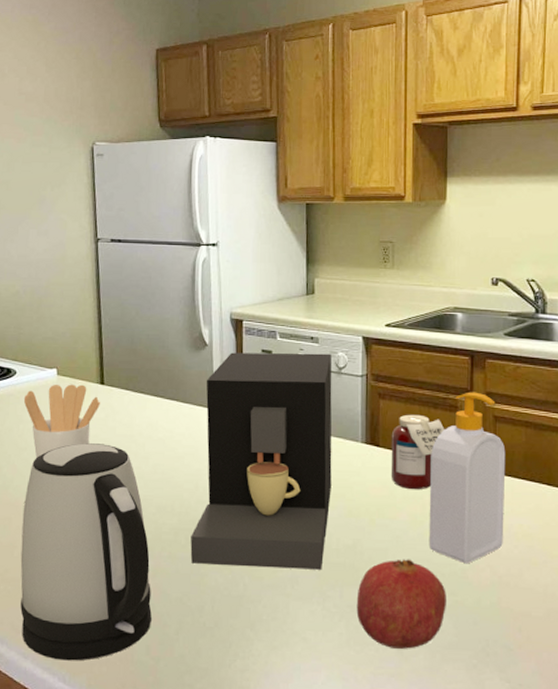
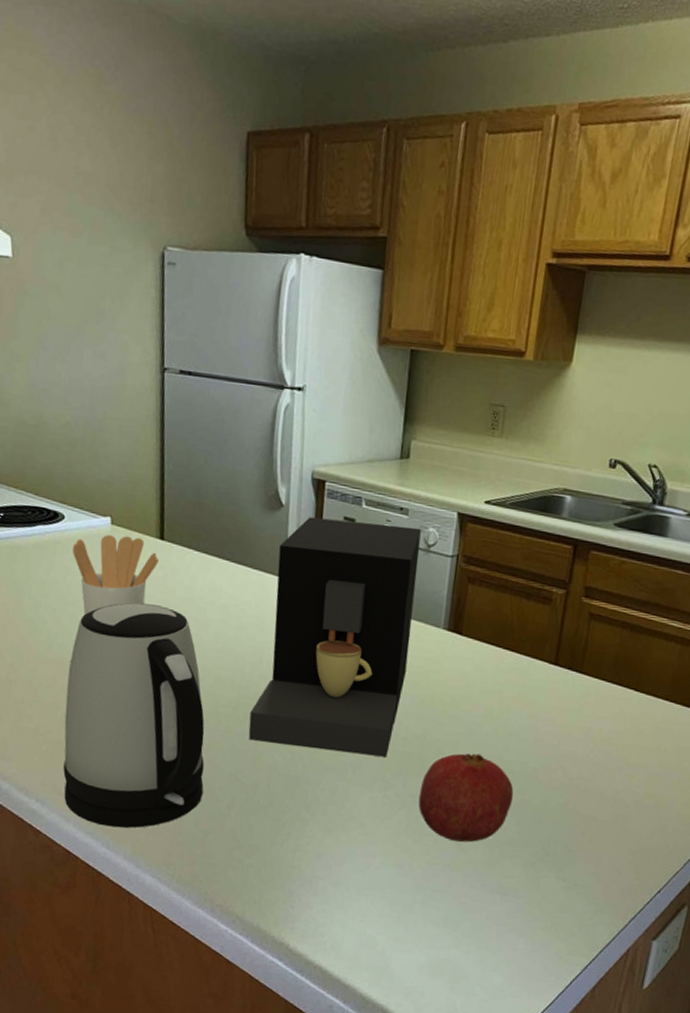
jar: present [391,414,445,490] -> none [470,603,535,684]
soap bottle: present [428,392,506,564] -> none [501,584,597,764]

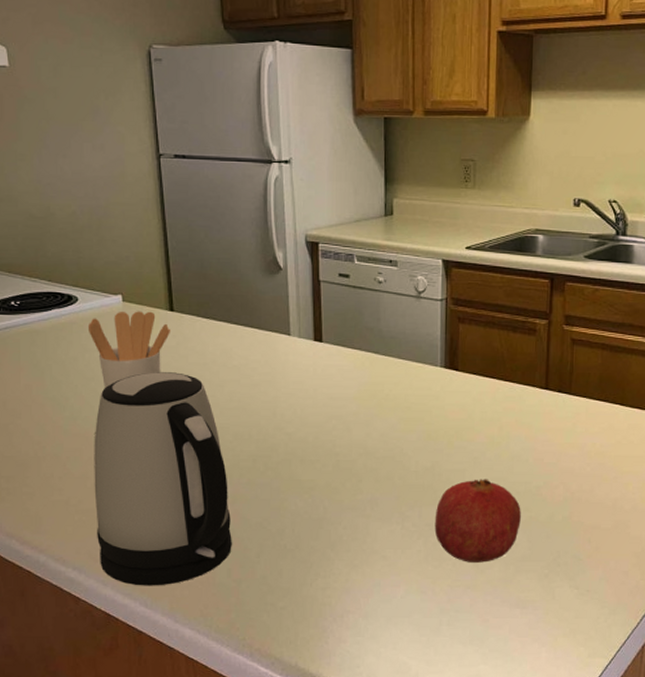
coffee maker: present [248,516,421,758] -> none [269,276,412,492]

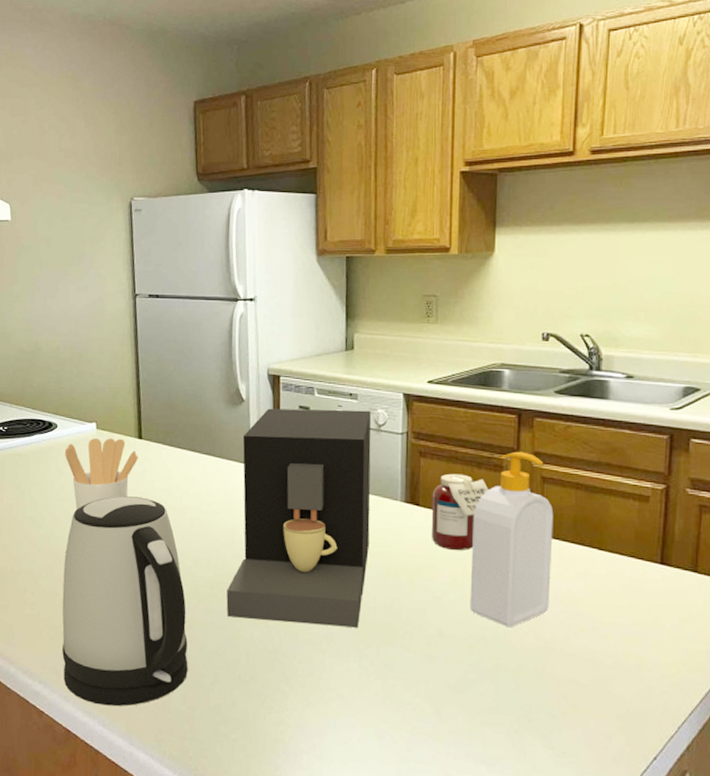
coffee maker: none [269,276,412,492] -> present [226,408,371,628]
fruit: present [434,479,521,563] -> none [393,620,487,711]
jar: none [469,338,524,413] -> present [431,473,489,551]
soap bottle: none [505,315,582,482] -> present [469,451,554,628]

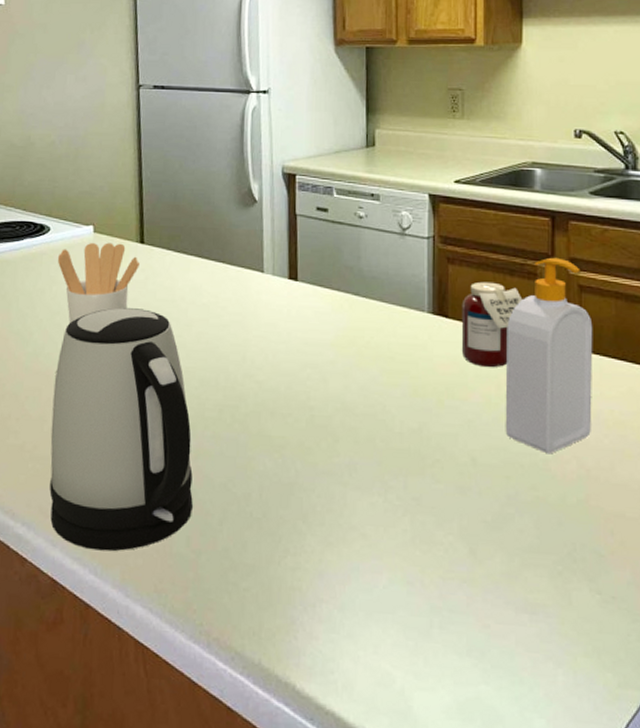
coffee maker: present [226,408,371,628] -> none [236,210,395,456]

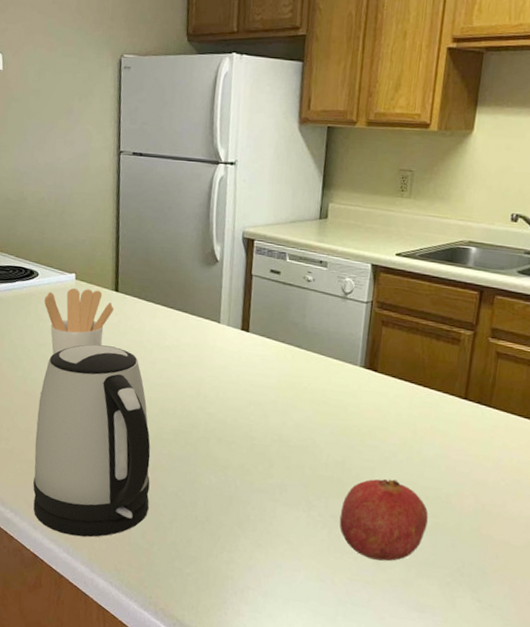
fruit: none [422,446,526,551] -> present [339,479,428,561]
jar: present [461,281,523,368] -> none [385,343,445,417]
soap bottle: present [505,257,593,454] -> none [416,326,505,490]

